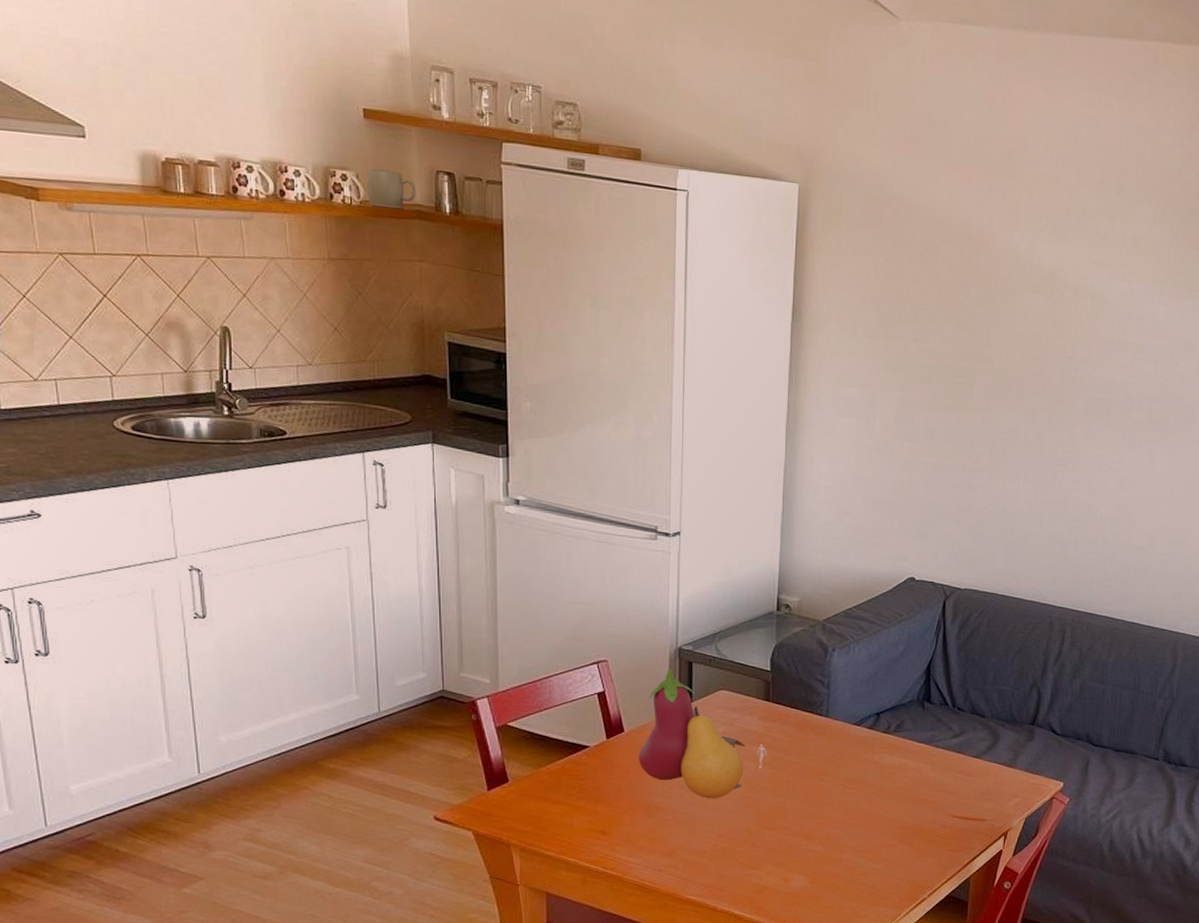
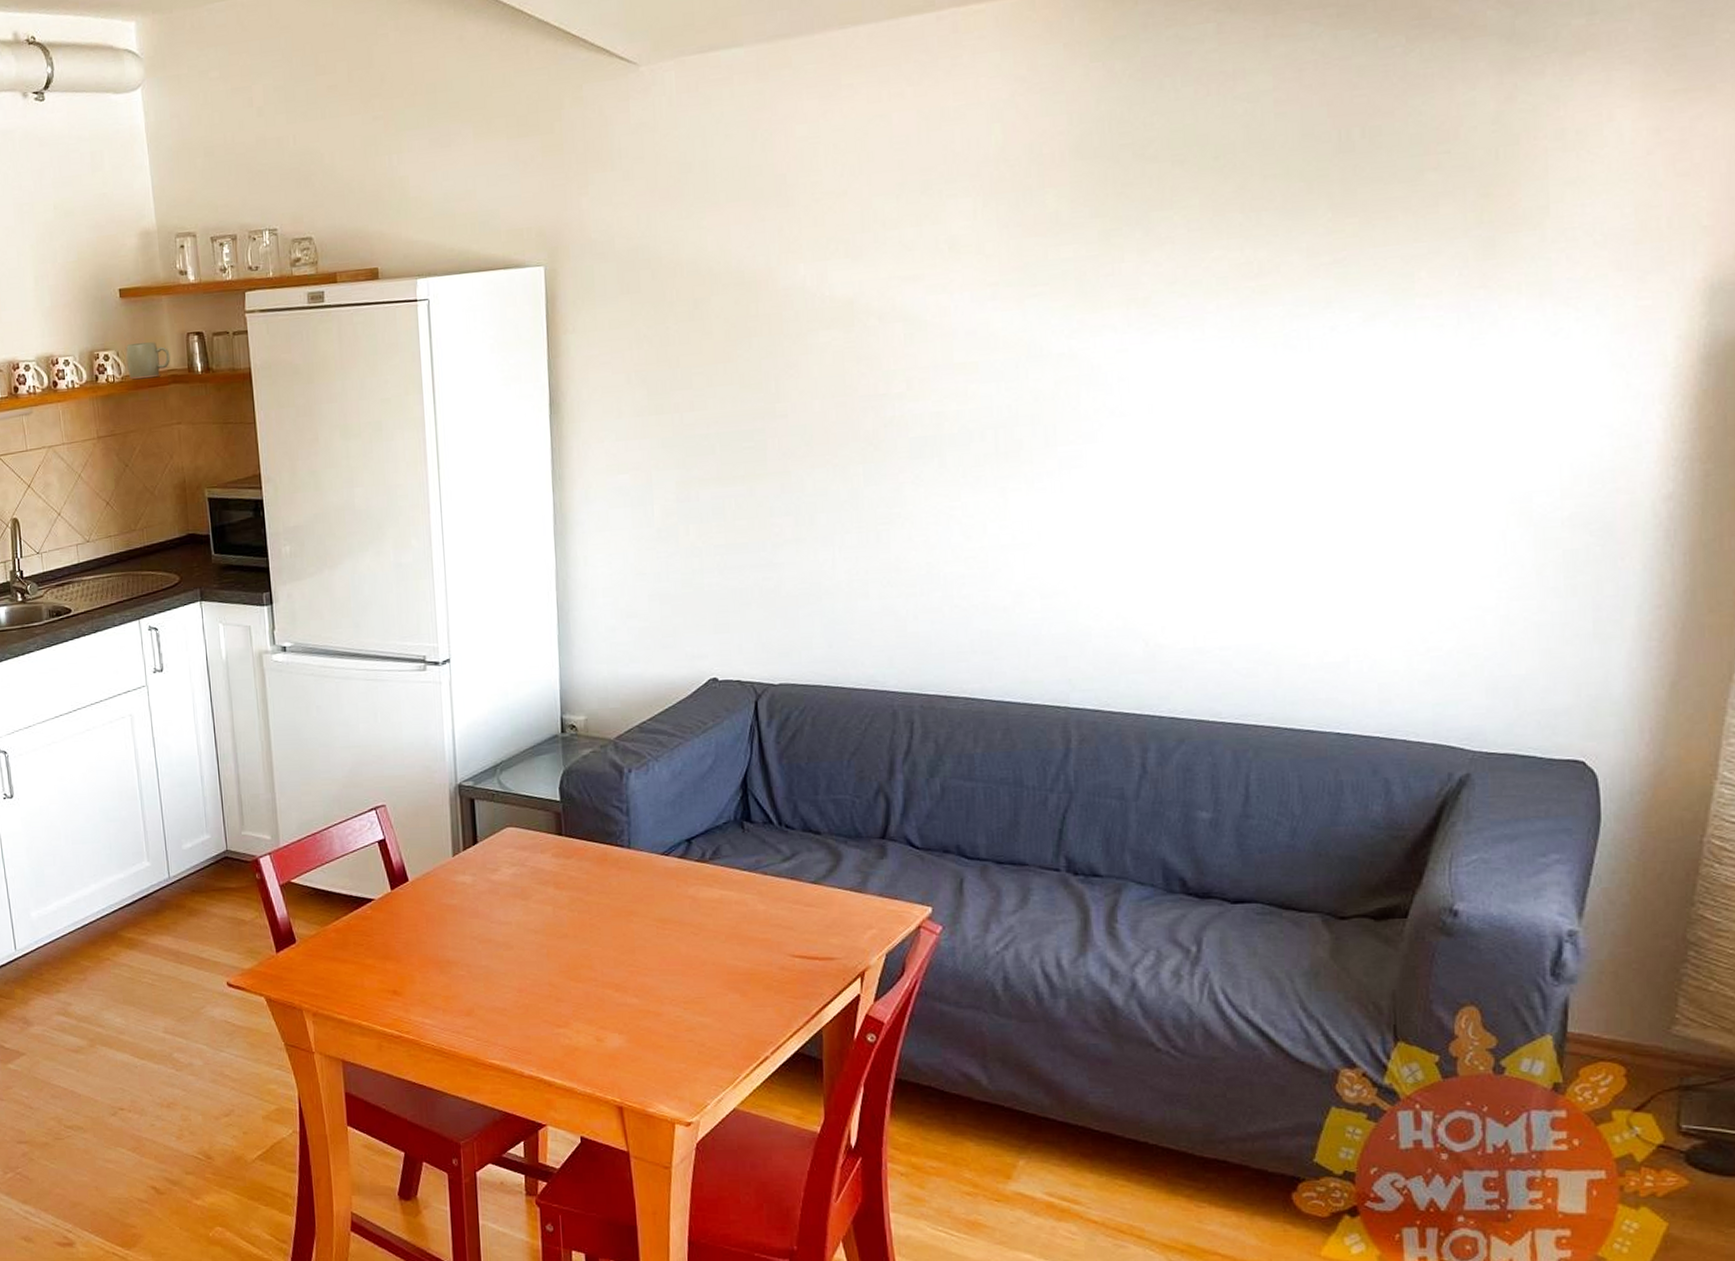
fruit: present [639,668,767,799] -> none [426,808,565,950]

